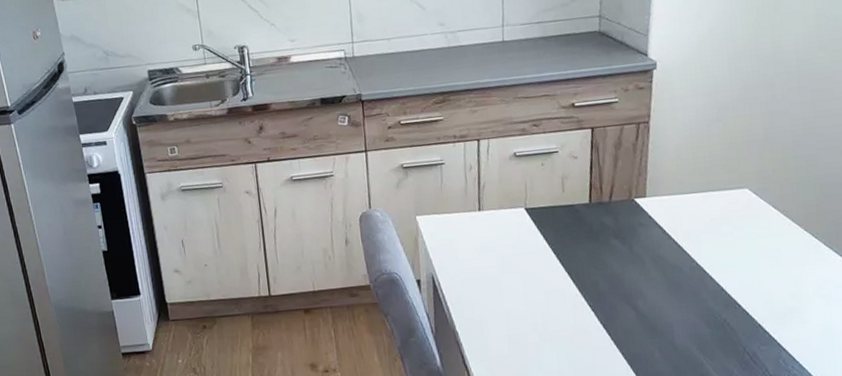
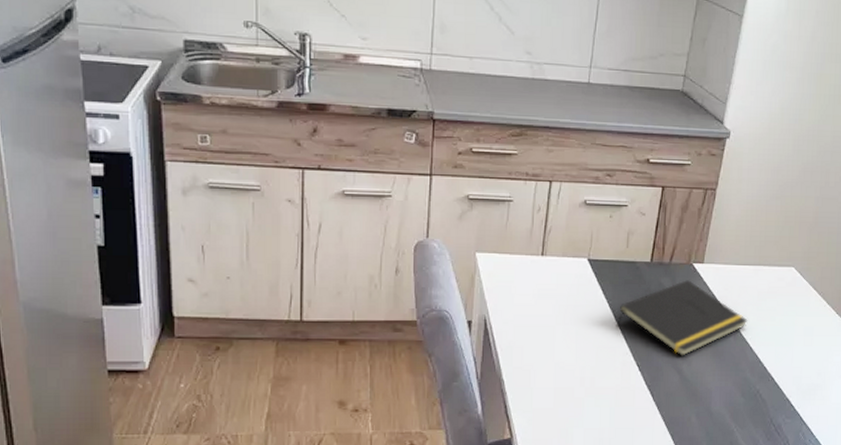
notepad: none [562,216,703,293] -> present [616,280,748,356]

